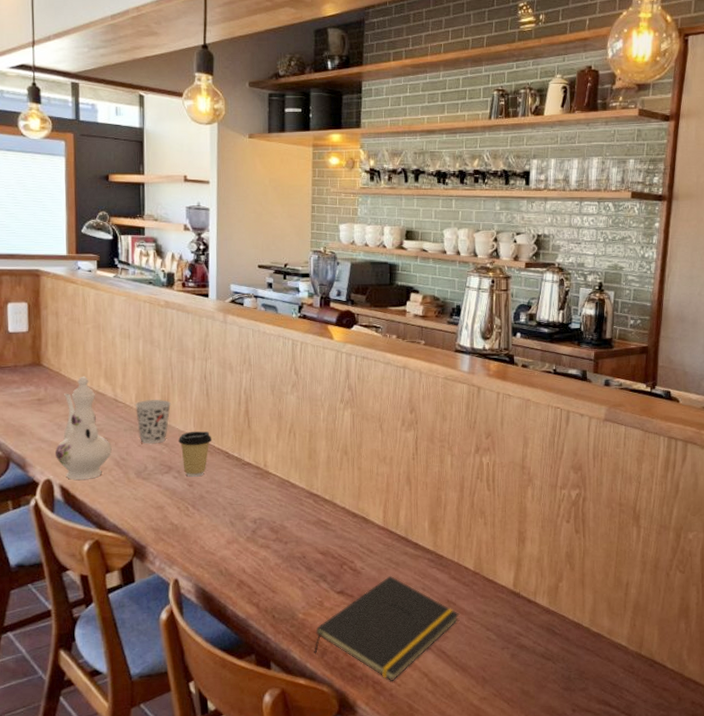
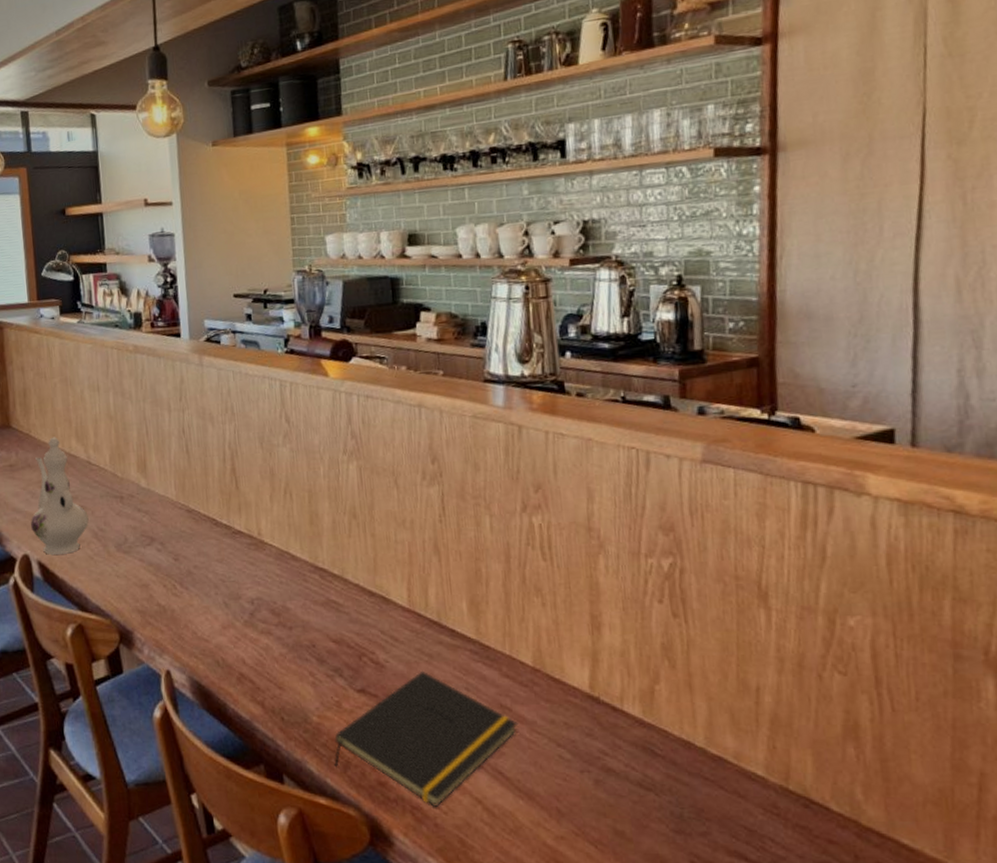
cup: present [134,399,172,443] -> none [109,459,149,511]
coffee cup: present [179,431,212,477] -> none [159,494,197,549]

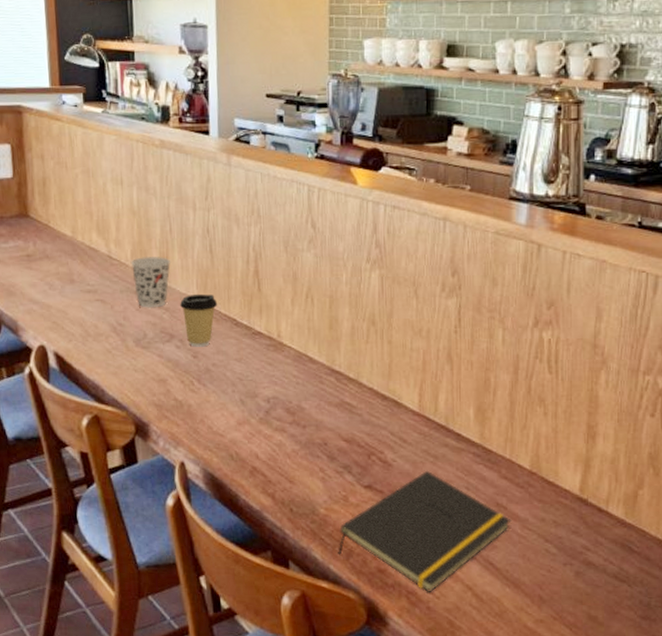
ewer: present [30,437,89,555] -> none [47,229,108,346]
cup: none [109,459,149,511] -> present [130,256,172,307]
coffee cup: none [159,494,197,549] -> present [180,293,218,347]

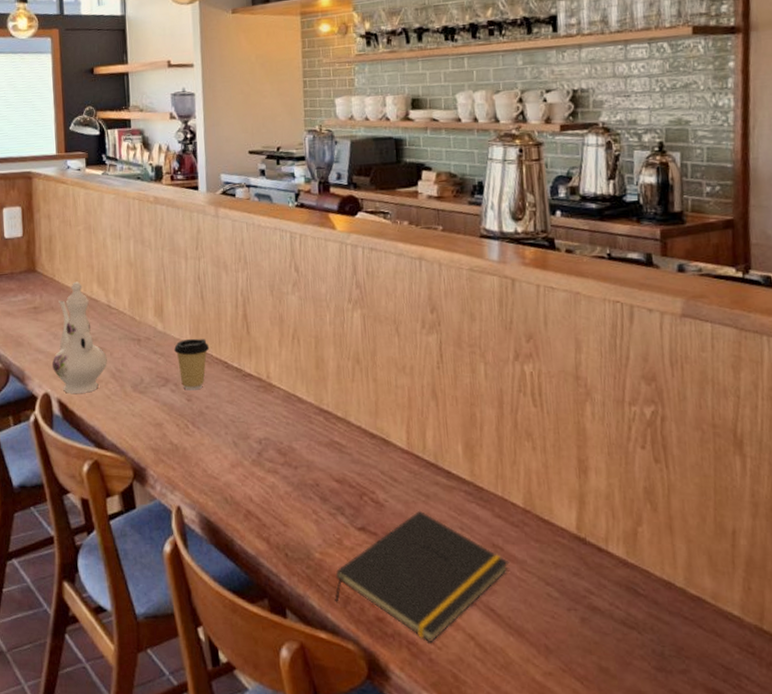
ewer: none [47,229,108,346] -> present [51,281,107,394]
cup: present [130,256,172,307] -> none [128,304,166,353]

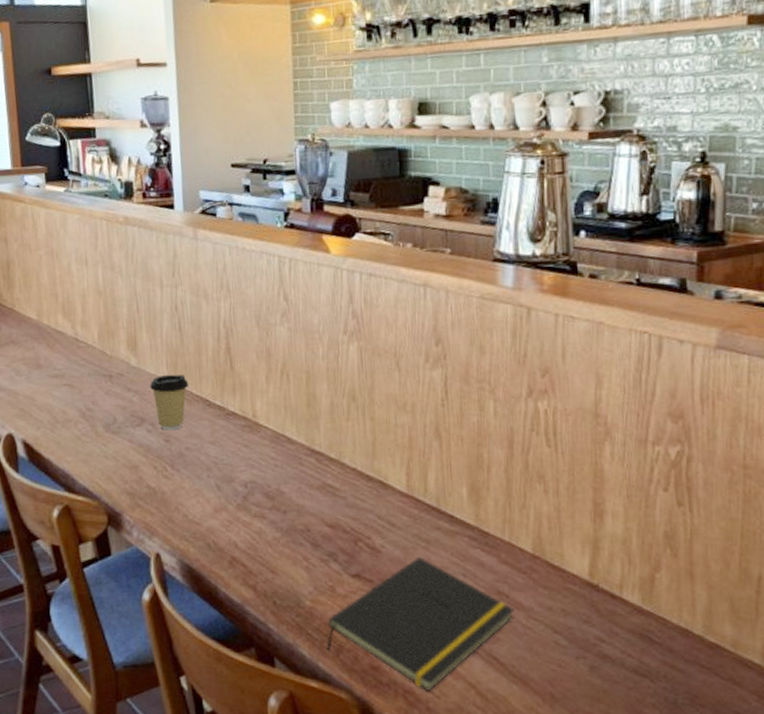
ewer: present [51,281,107,394] -> none [14,312,76,434]

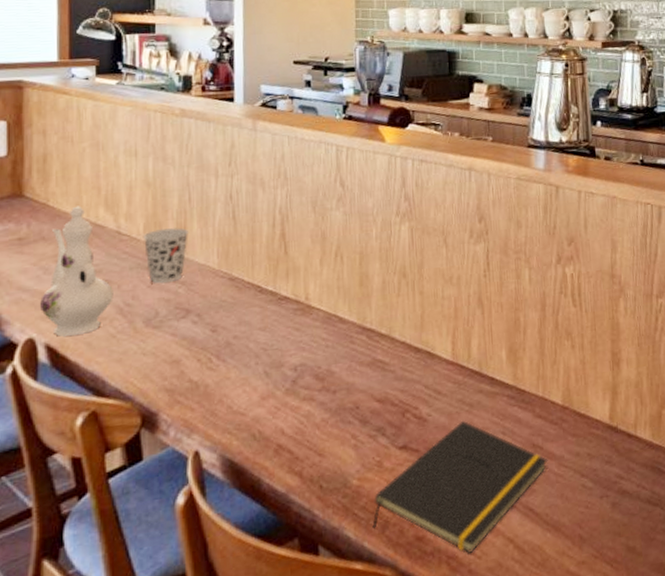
ewer: none [14,312,76,434] -> present [39,206,114,337]
cup: none [97,337,140,390] -> present [142,228,190,283]
coffee cup: present [150,374,189,431] -> none [198,262,241,321]

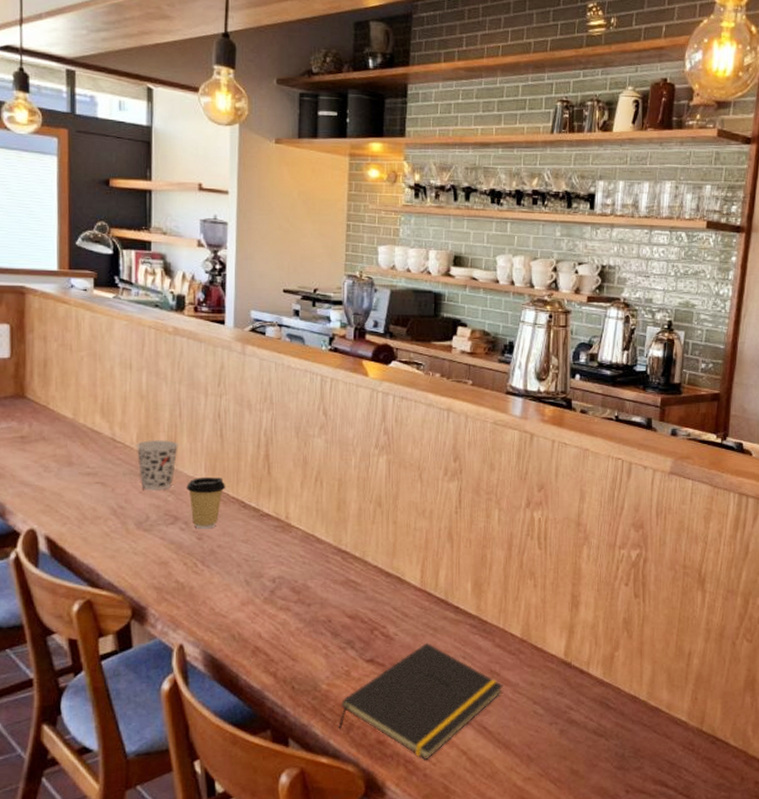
ewer: present [39,206,114,337] -> none [40,411,108,530]
coffee cup: none [198,262,241,321] -> present [187,476,226,529]

